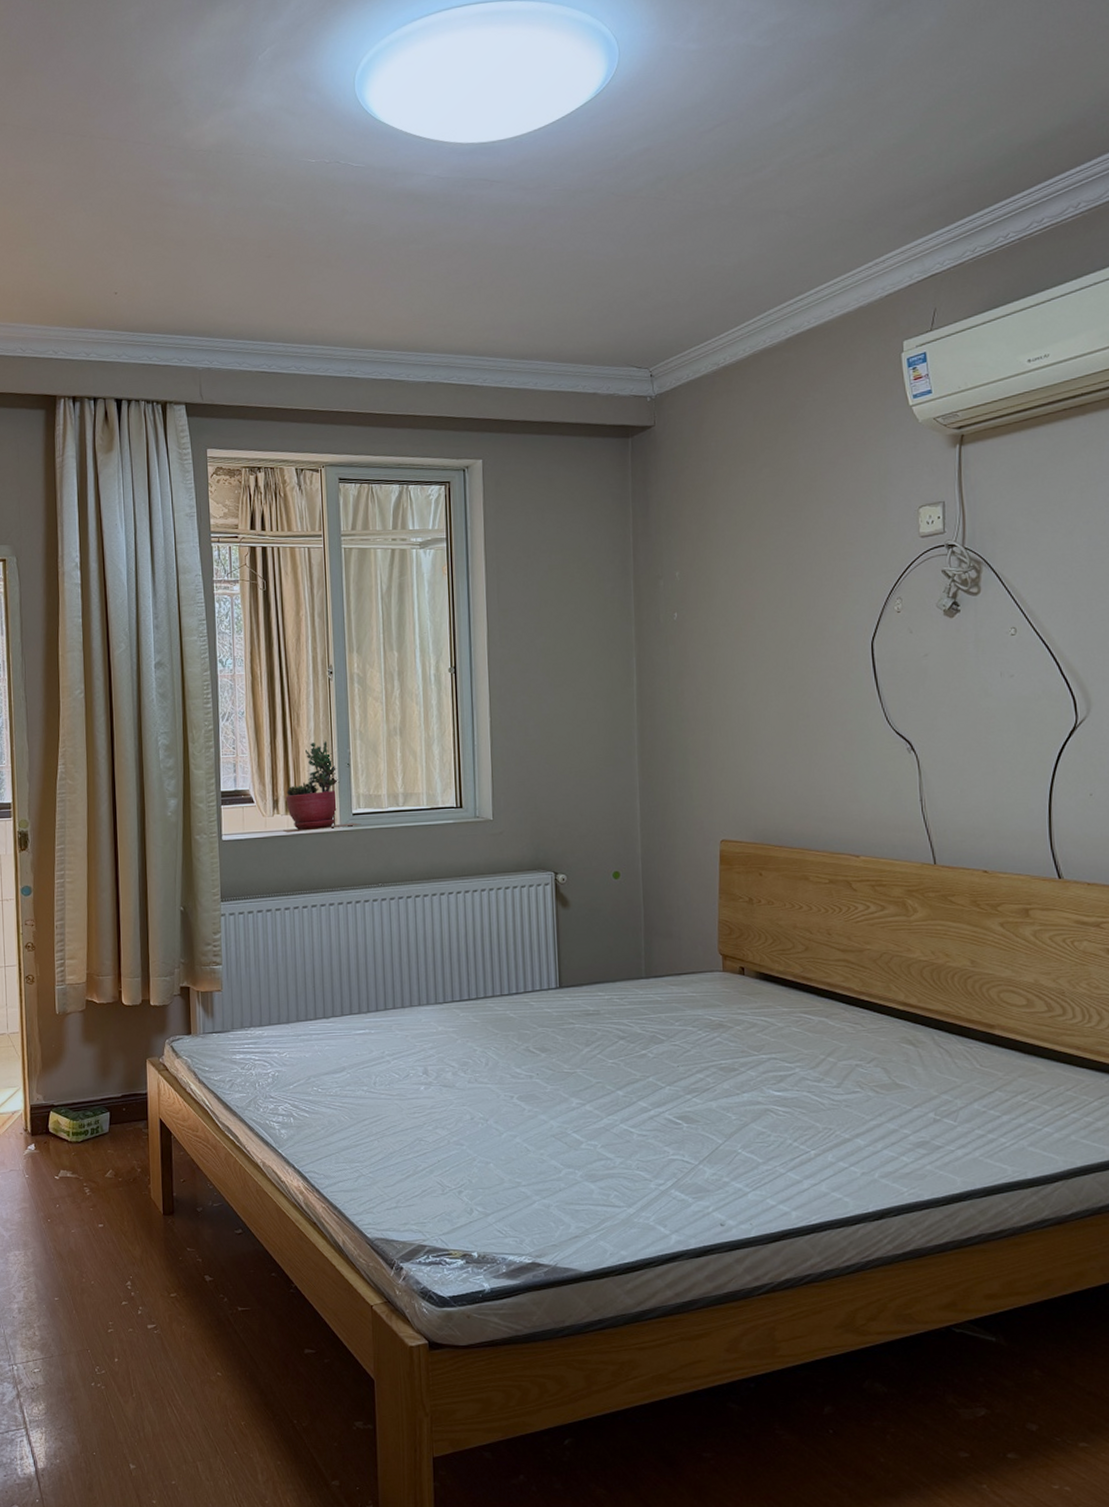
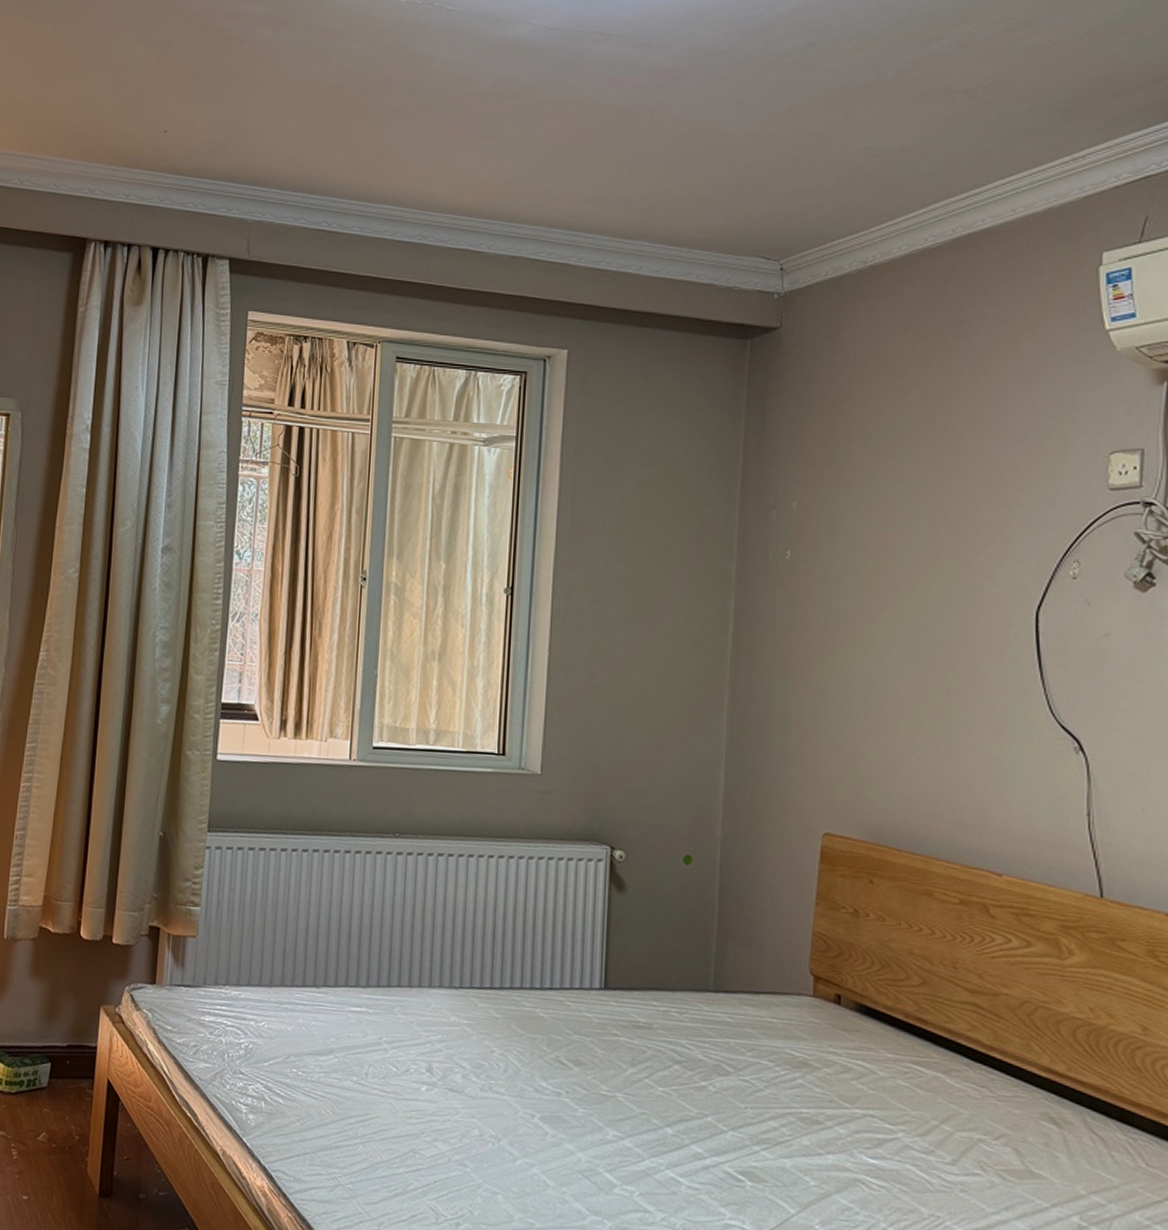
succulent plant: present [283,741,361,833] -> none [289,658,382,762]

